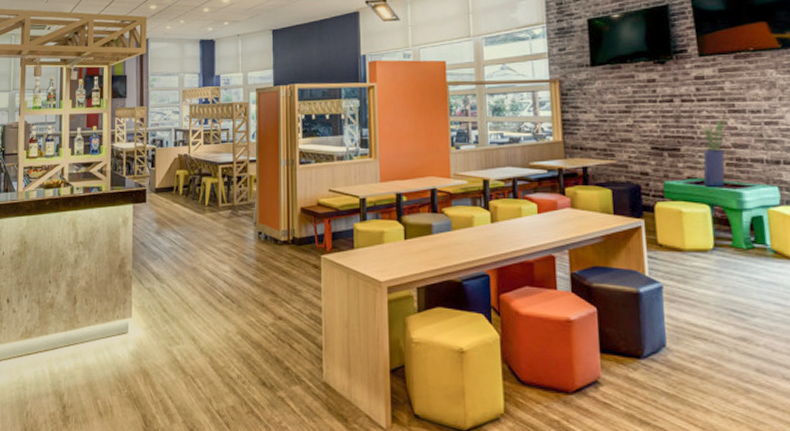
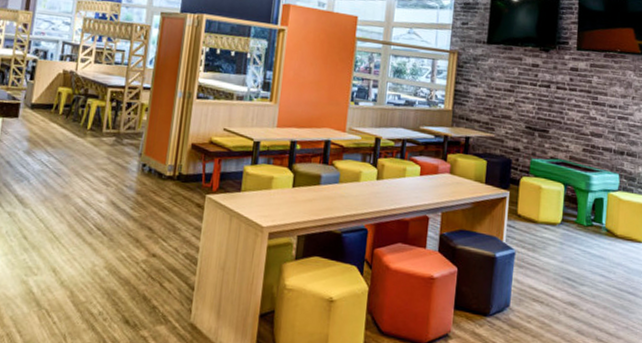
vase: present [703,118,726,188] -> none [562,108,589,170]

